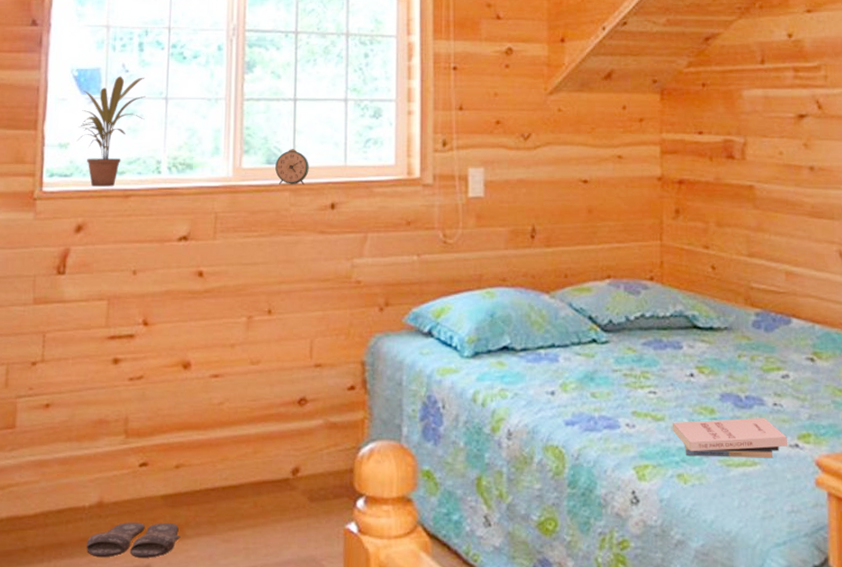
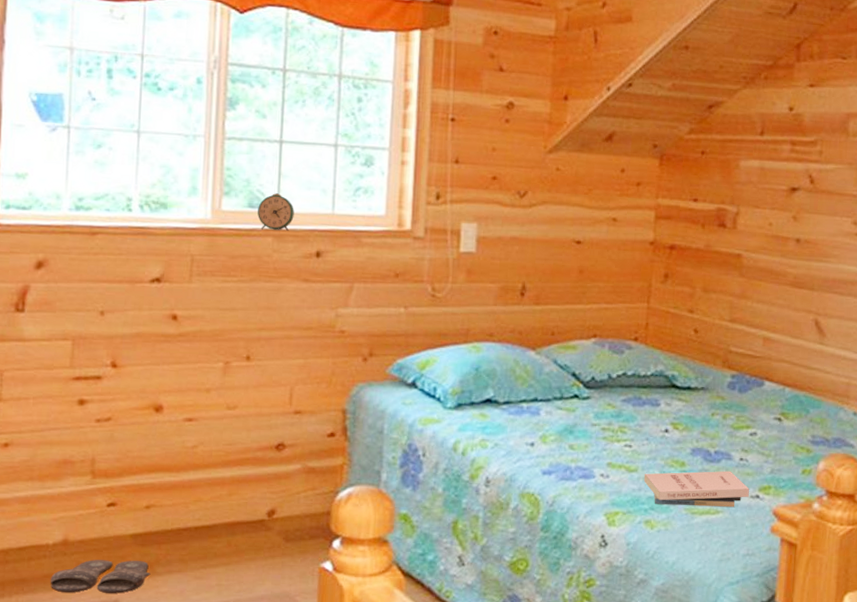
potted plant: present [77,76,145,187] -> none [37,104,115,223]

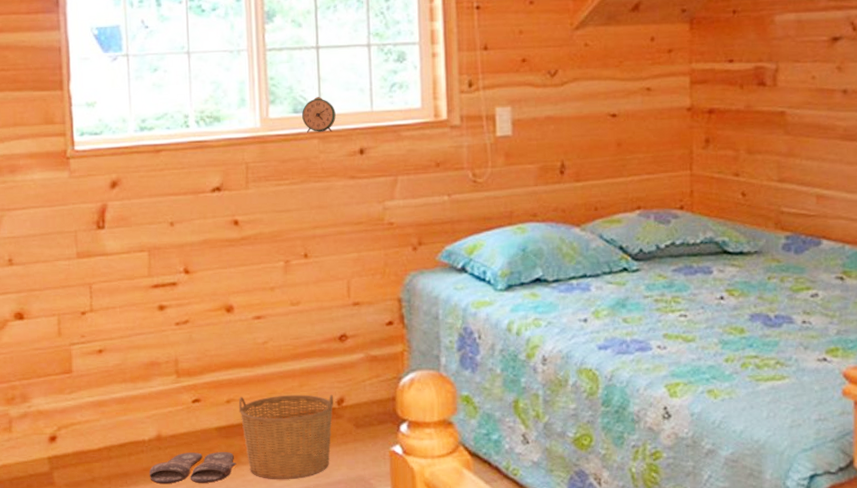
basket: none [158,502,265,592] -> present [238,394,334,479]
books: present [644,471,749,508] -> none [703,335,815,373]

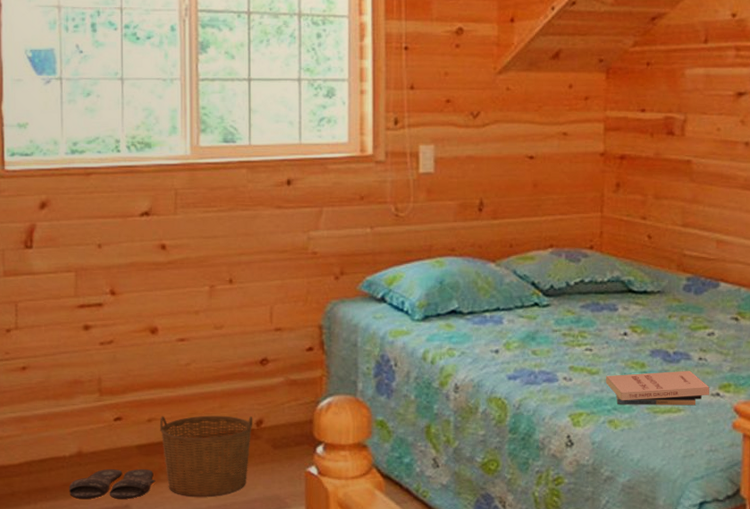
alarm clock: present [302,97,336,133] -> none [232,128,265,163]
books: none [703,335,815,373] -> present [606,370,709,406]

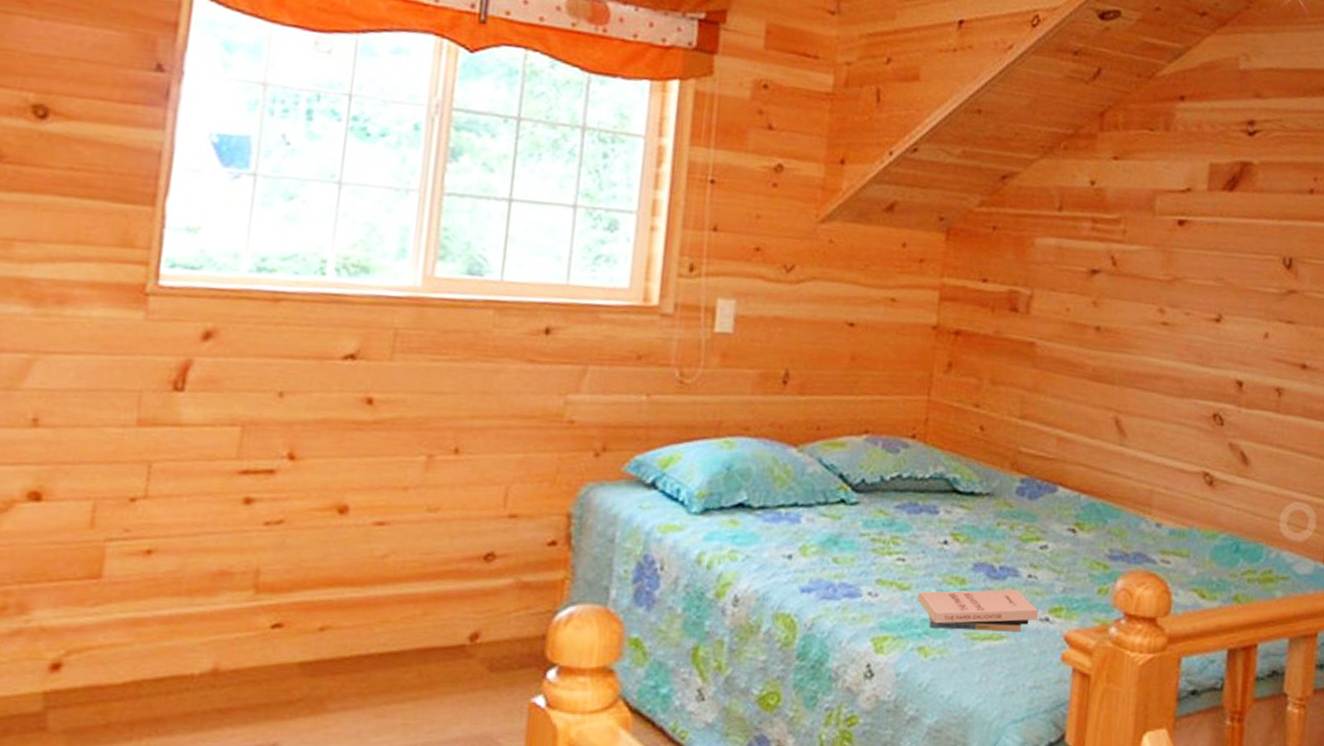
slippers: present [69,469,156,500] -> none [193,693,321,735]
basket: present [159,415,253,497] -> none [334,623,467,734]

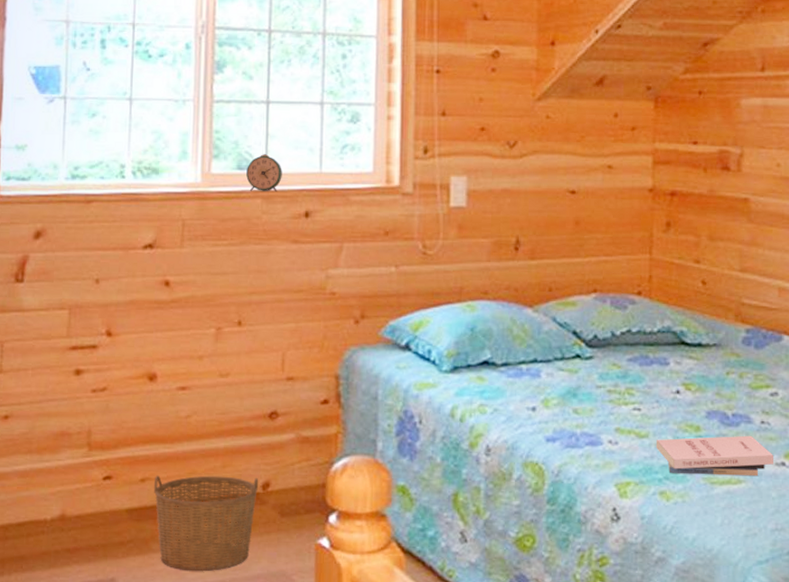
basket: none [334,623,467,734] -> present [153,475,259,571]
alarm clock: none [477,259,522,303] -> present [246,154,282,192]

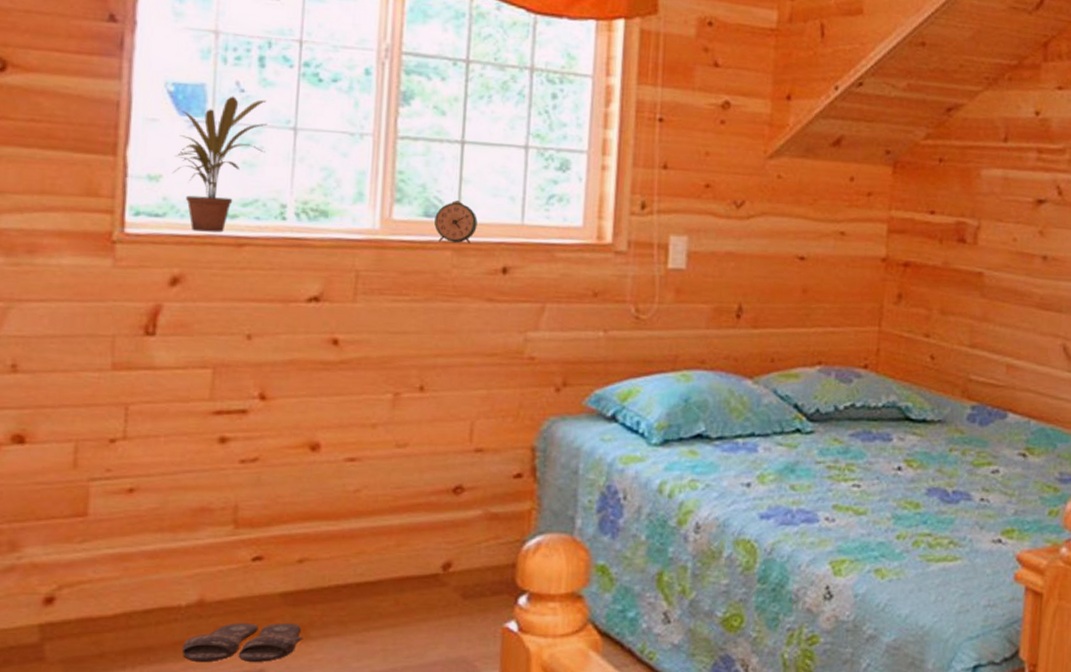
potted plant: none [35,74,108,192] -> present [173,96,267,233]
slippers: none [49,536,146,572] -> present [183,623,303,663]
basket: present [153,475,259,571] -> none [313,555,439,659]
books: present [657,435,773,477] -> none [874,512,991,554]

